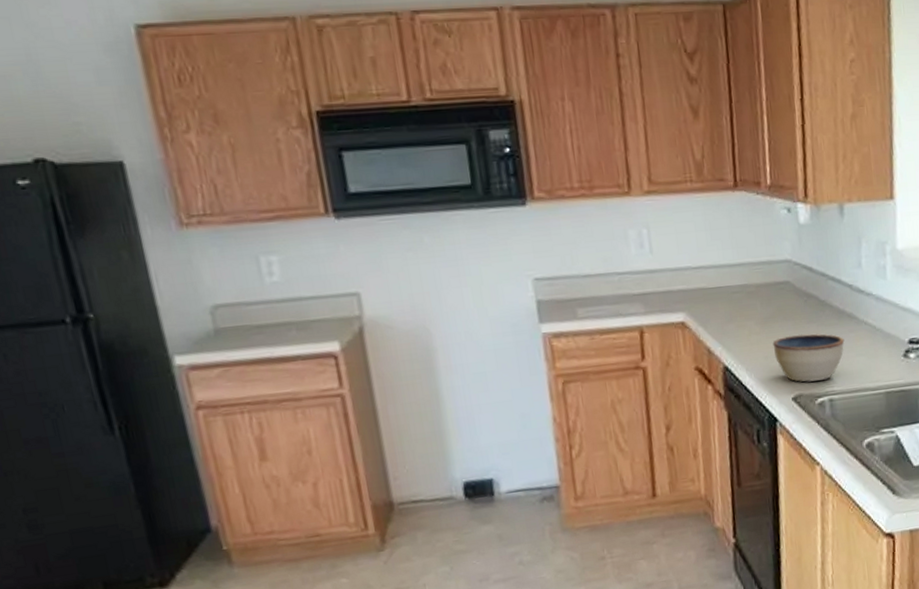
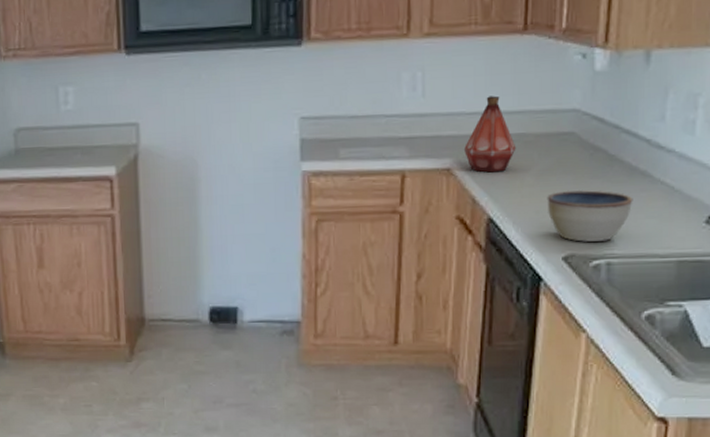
bottle: none [694,250,741,324] -> present [463,96,516,173]

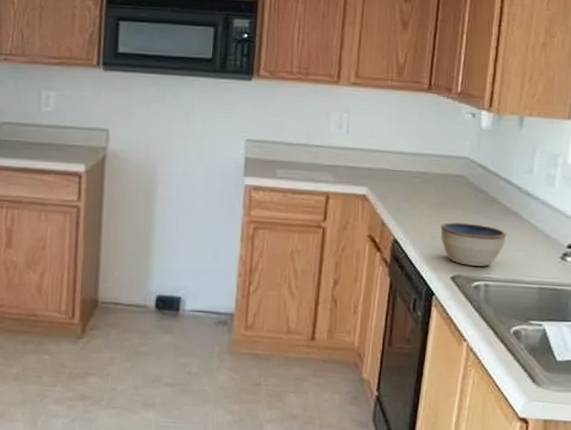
bottle: present [463,96,516,173] -> none [377,139,419,202]

